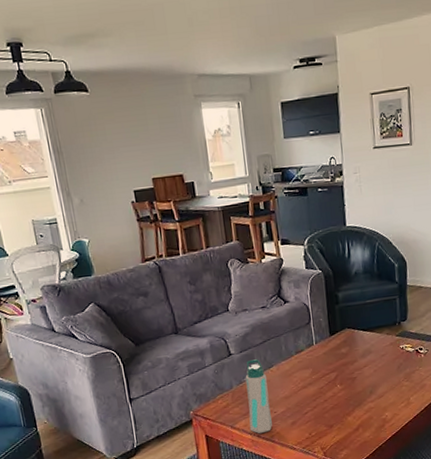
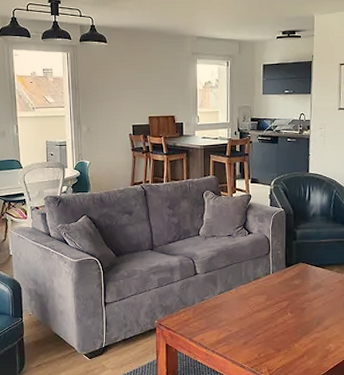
water bottle: present [245,359,273,434] -> none [205,281,227,349]

